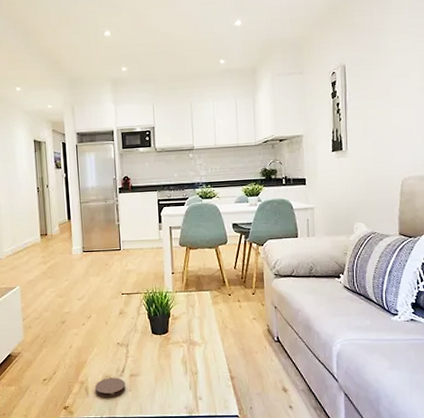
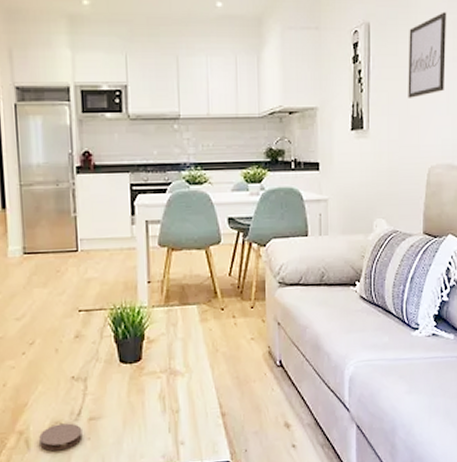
wall art: none [380,50,414,123] -> present [408,11,447,98]

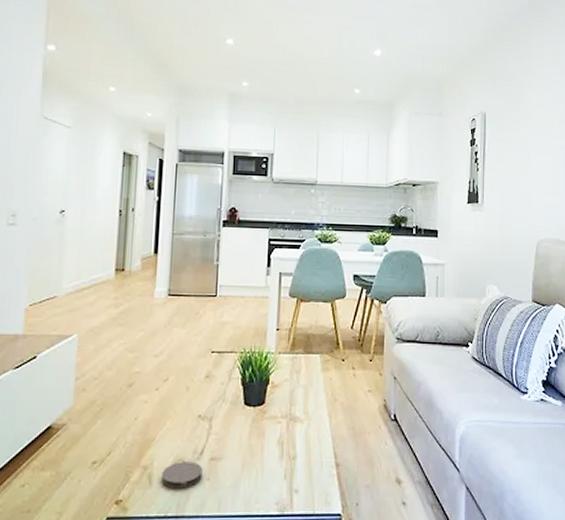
wall art: present [408,11,447,98] -> none [519,107,554,179]

